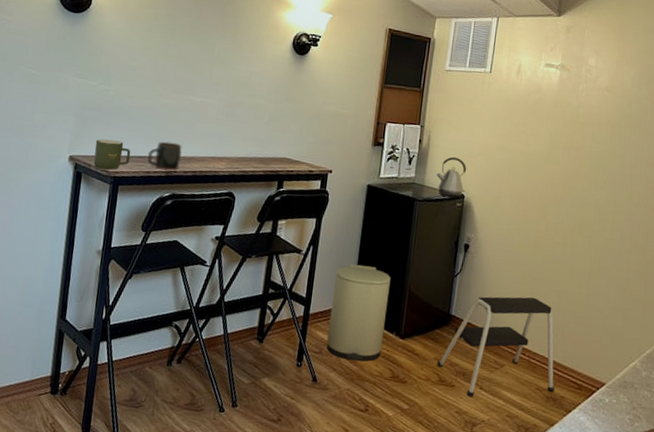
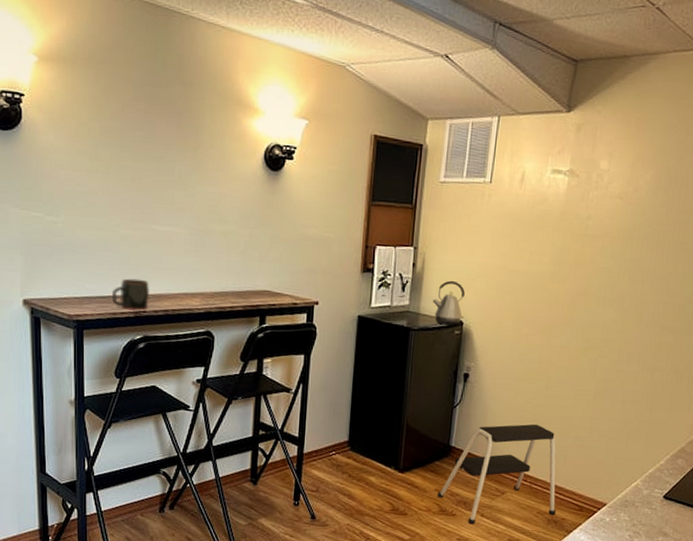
mug: present [93,139,131,171] -> none [50,278,92,315]
pedal bin: present [326,263,391,362] -> none [323,400,387,497]

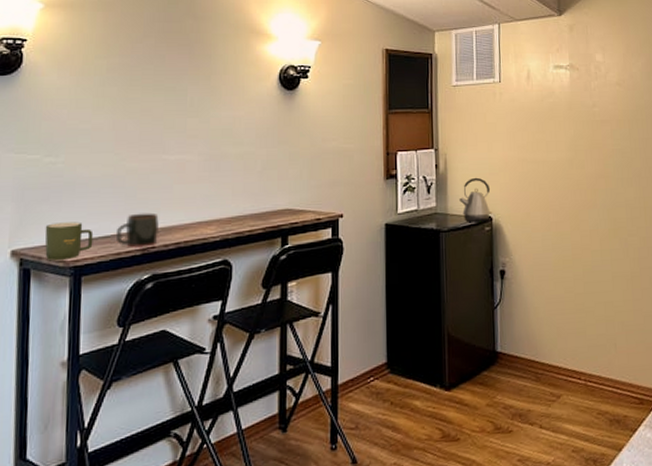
mug: none [50,278,92,315] -> present [44,222,94,262]
step stool: present [437,424,556,525] -> none [490,314,616,440]

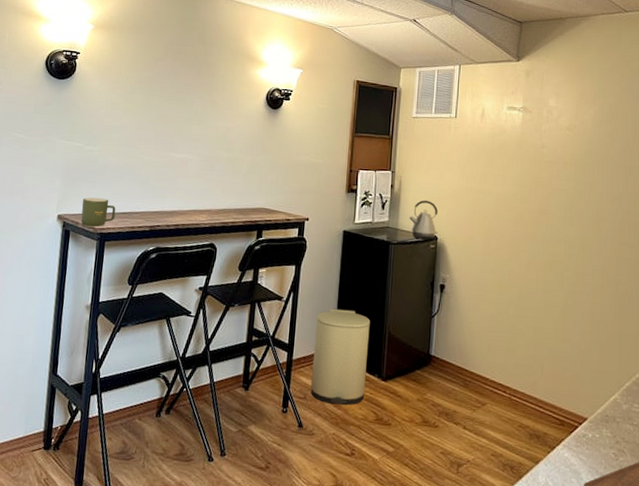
mug: present [115,212,159,249] -> none [132,197,165,226]
pedal bin: none [362,314,427,429] -> present [310,308,370,405]

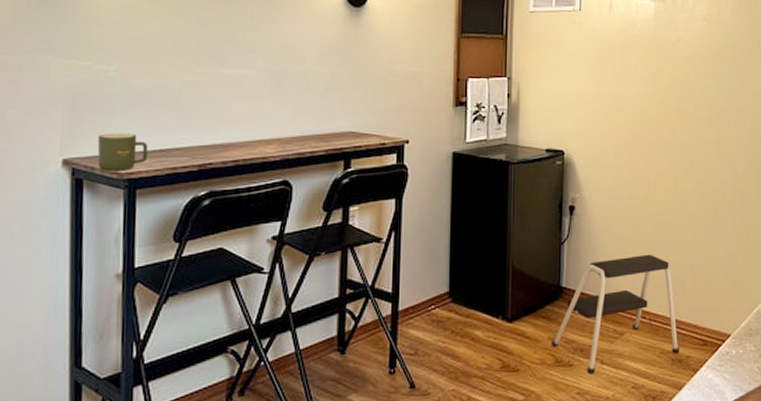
pedal bin: present [310,308,370,405] -> none [423,245,490,356]
kettle: present [410,200,439,240] -> none [531,109,565,156]
step stool: none [420,334,537,437] -> present [552,254,679,374]

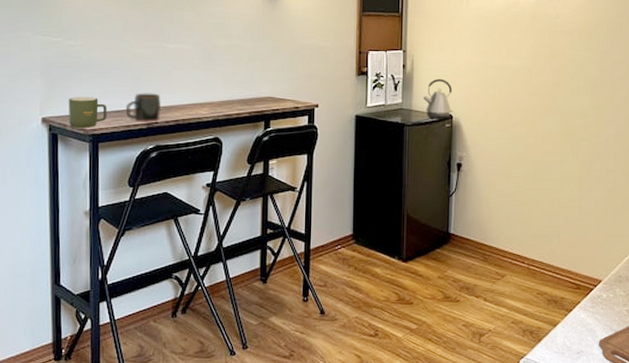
mug: none [171,128,217,165] -> present [125,93,161,123]
kettle: none [531,109,565,156] -> present [424,78,454,120]
step stool: present [552,254,679,374] -> none [441,207,555,309]

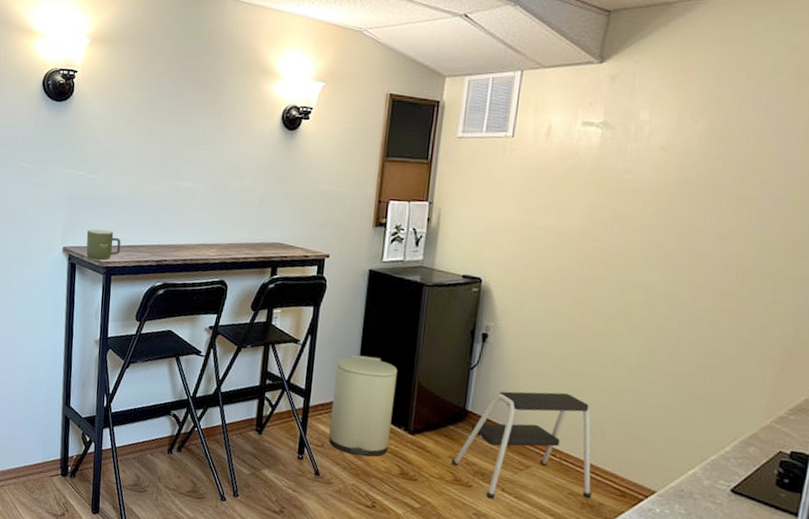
mug: present [125,93,161,123] -> none [137,229,171,260]
pedal bin: none [331,195,388,289] -> present [328,354,398,457]
kettle: present [424,78,454,120] -> none [449,236,485,283]
step stool: none [441,207,555,309] -> present [451,391,592,499]

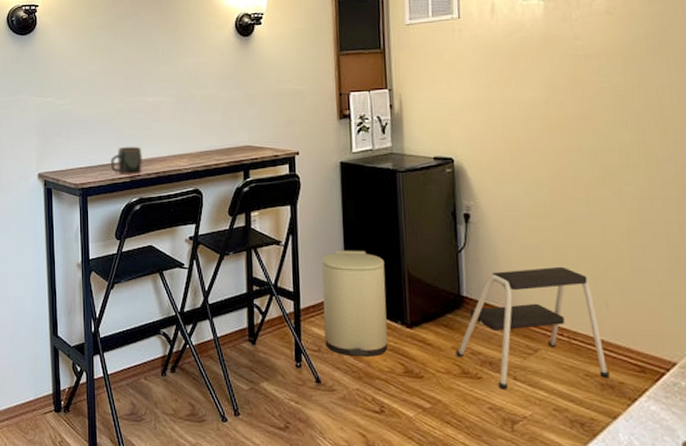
mug: present [86,229,121,262] -> none [60,152,94,183]
mug: none [137,229,171,260] -> present [110,146,142,176]

